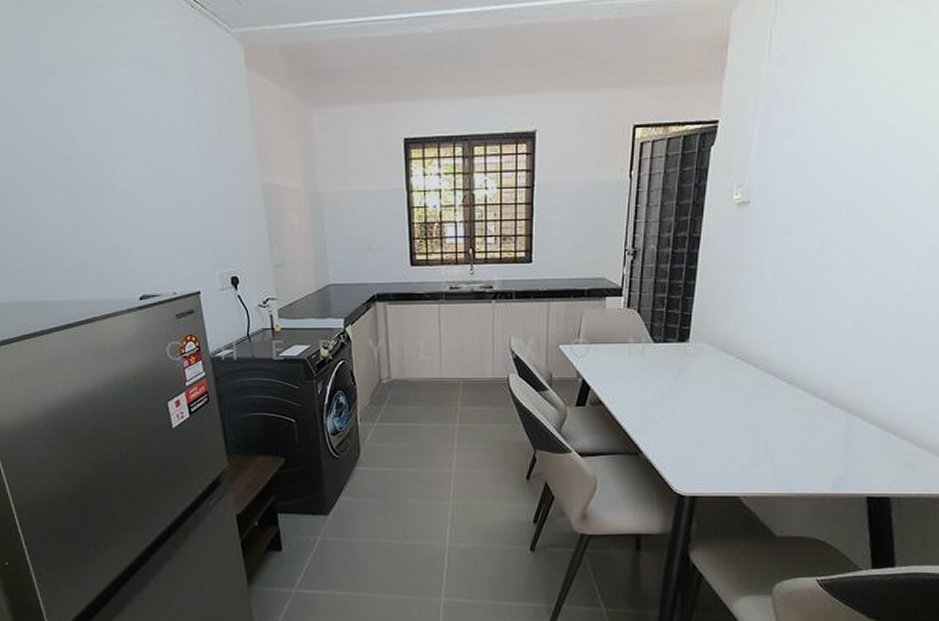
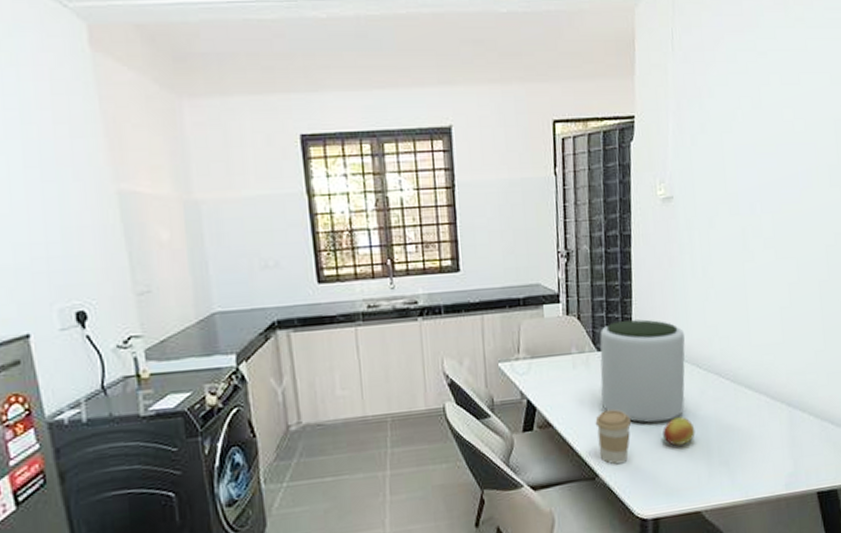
coffee cup: none [644,396,680,445] -> present [595,409,632,465]
plant pot: none [652,317,744,413] -> present [600,319,685,424]
fruit: none [710,410,743,435] -> present [663,417,695,446]

